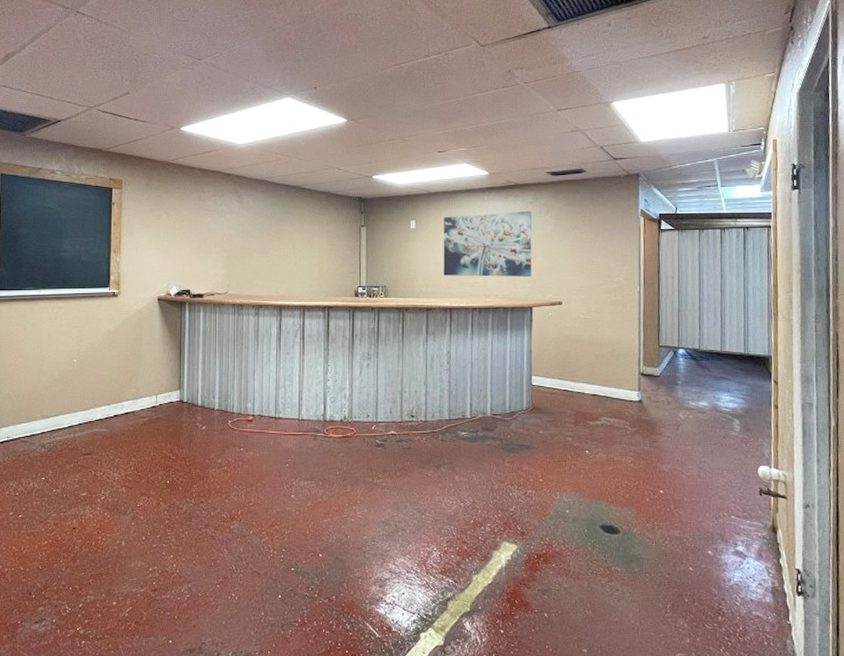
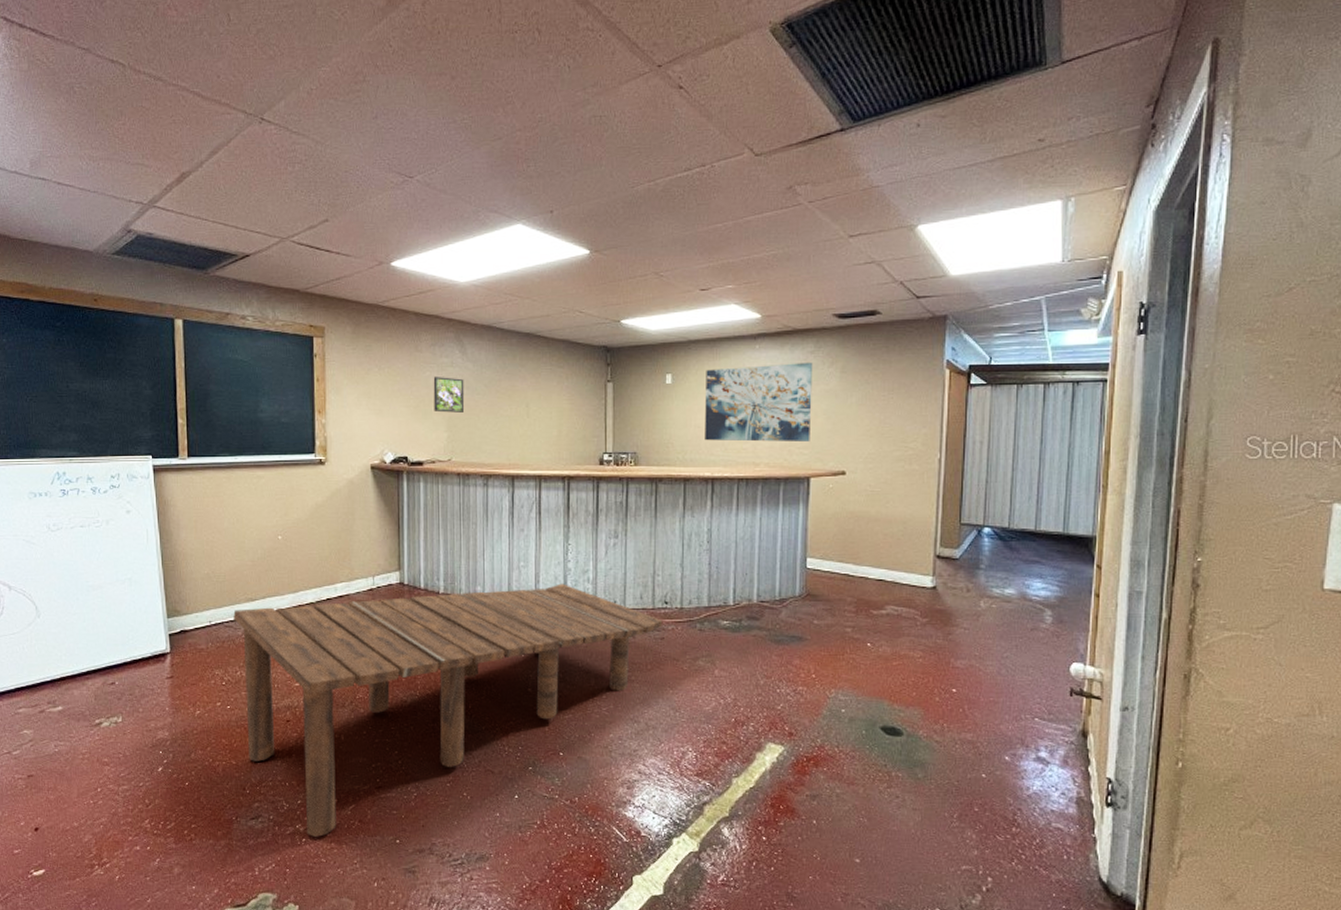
dining table: none [29,400,410,639] -> present [233,583,663,837]
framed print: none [214,222,240,252] -> present [433,377,465,413]

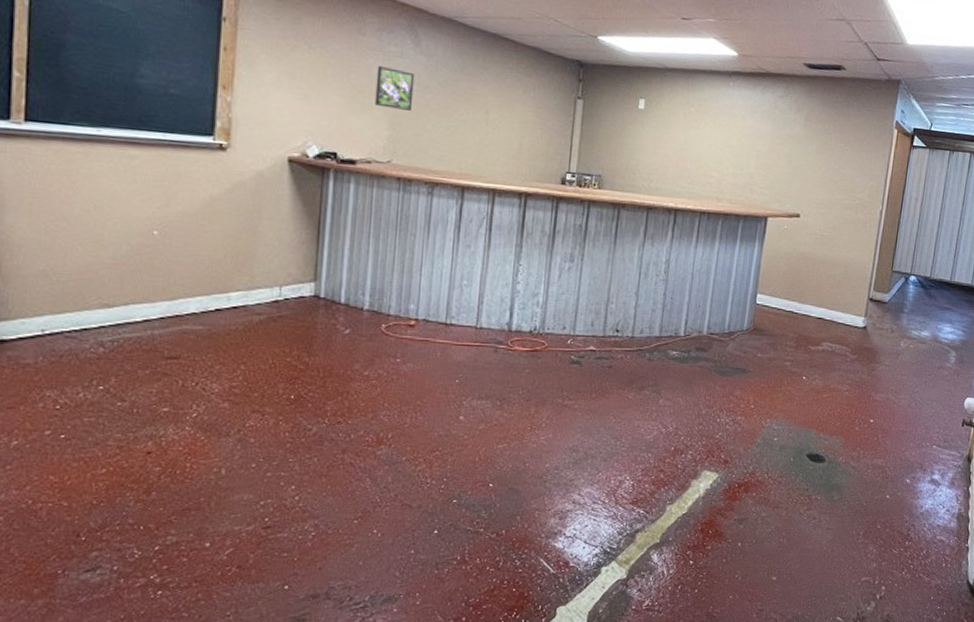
dining table: present [233,583,663,837] -> none [79,306,613,588]
wall art: present [704,362,813,442] -> none [672,100,781,182]

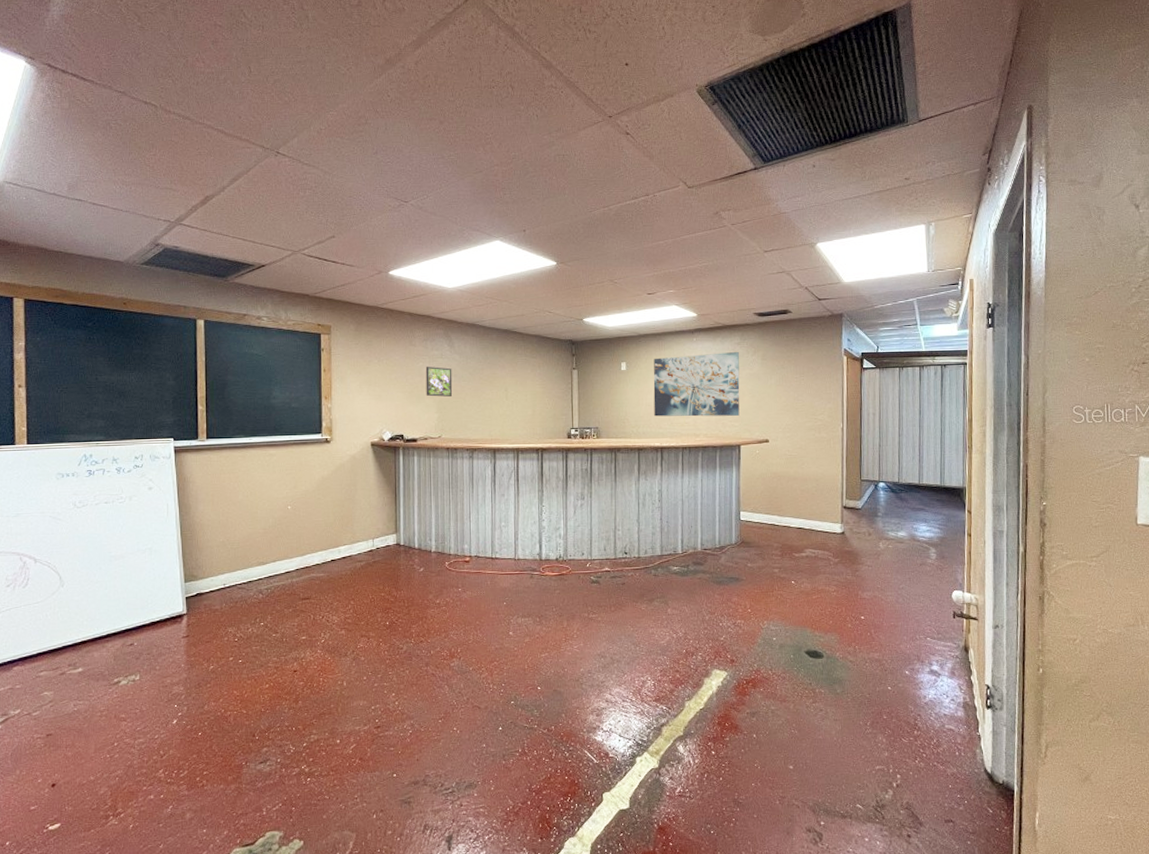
wall art: none [672,100,781,182] -> present [653,351,740,417]

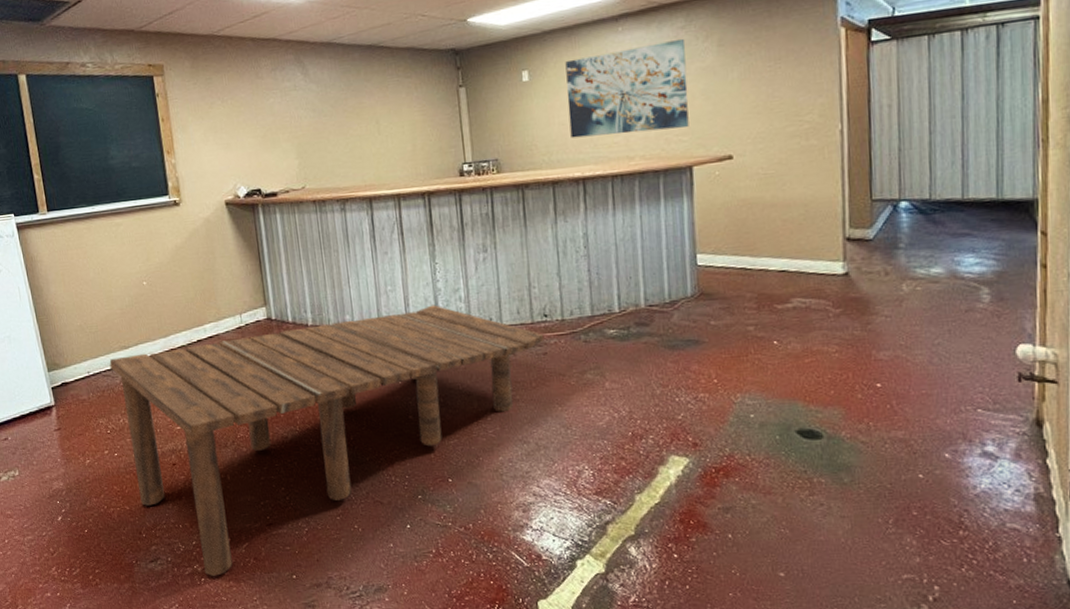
dining table: none [246,540,624,776] -> present [109,305,545,576]
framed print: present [425,367,453,397] -> none [277,101,313,140]

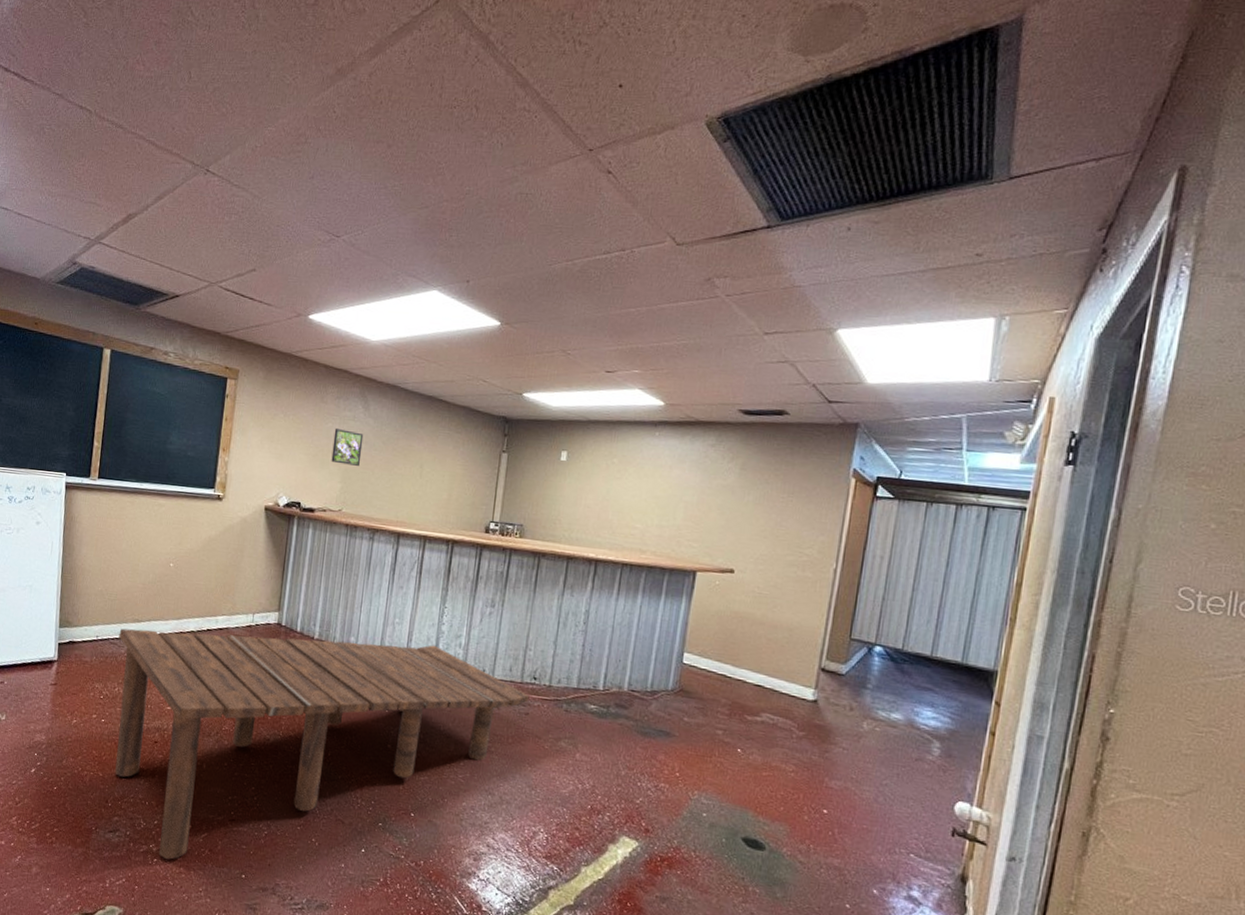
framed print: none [277,101,313,140] -> present [331,429,364,466]
wall art: present [565,38,689,139] -> none [593,451,713,535]

